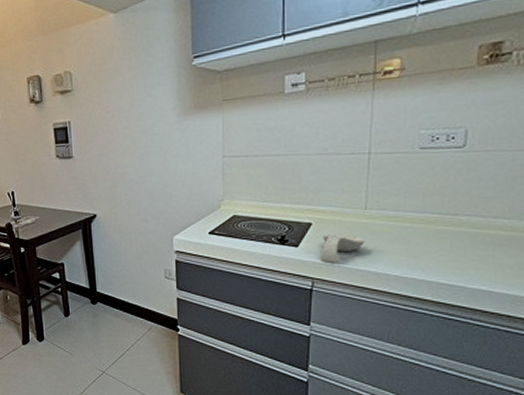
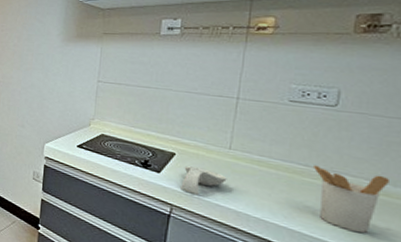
utensil holder: none [447,211,515,273] -> present [314,165,389,233]

